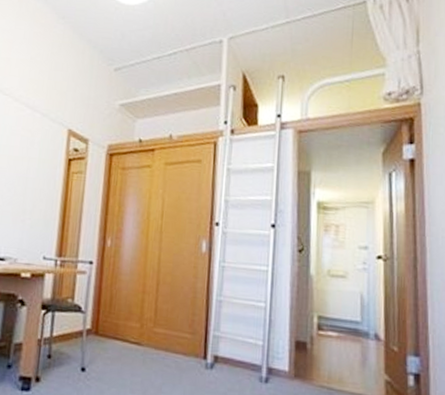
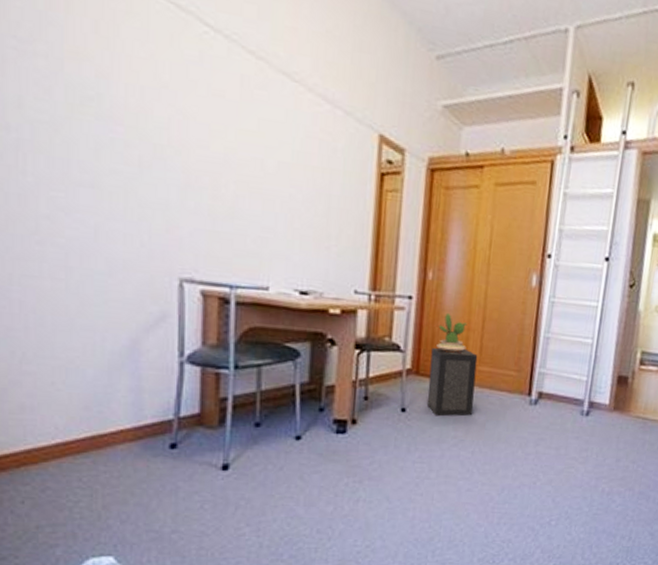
speaker: none [105,308,153,378] -> present [426,347,478,417]
potted cactus: none [114,276,143,315] -> present [436,312,467,353]

